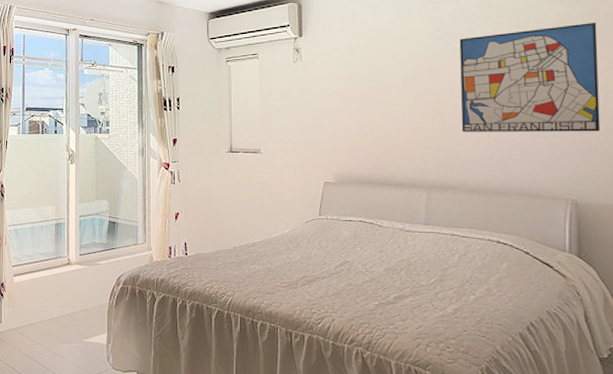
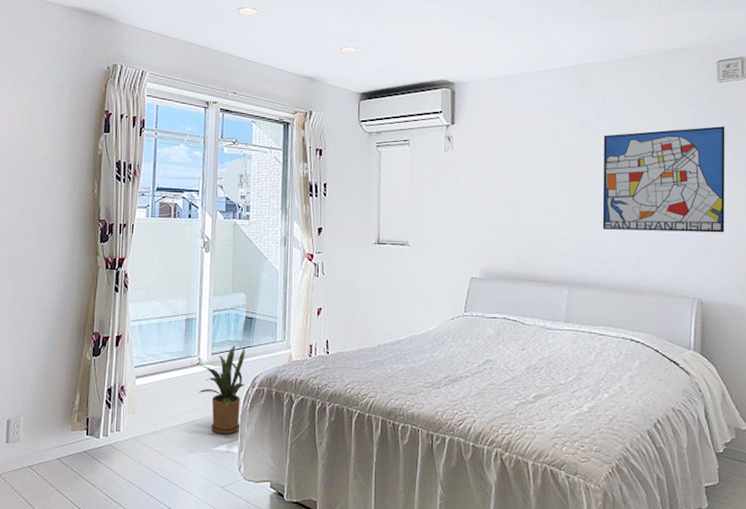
house plant: none [68,248,110,328] -> present [199,346,246,435]

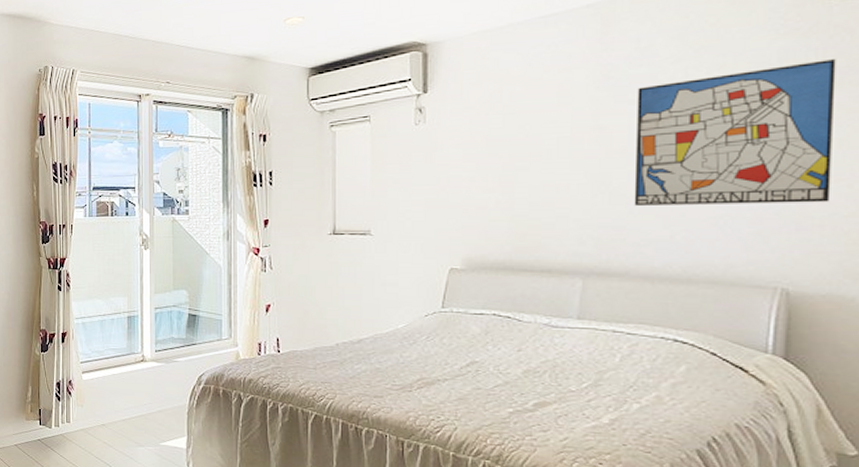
house plant: present [199,346,246,435] -> none [143,343,190,431]

